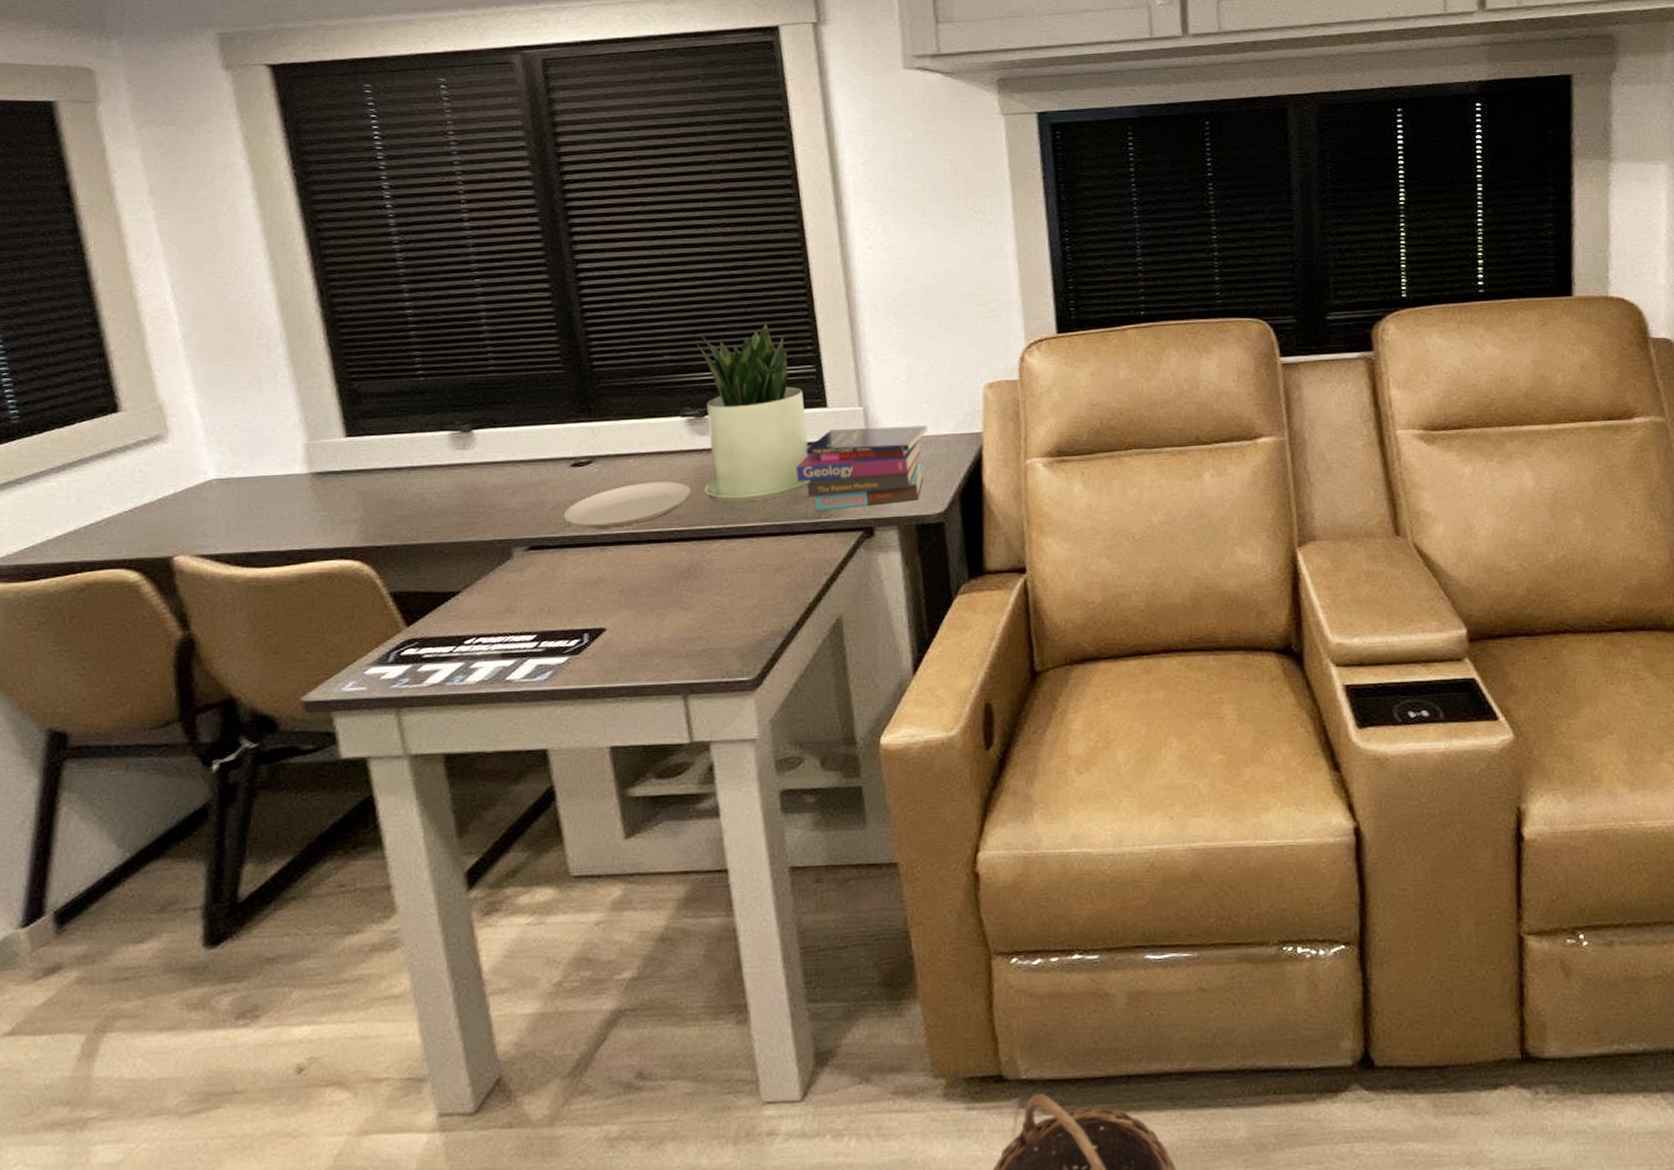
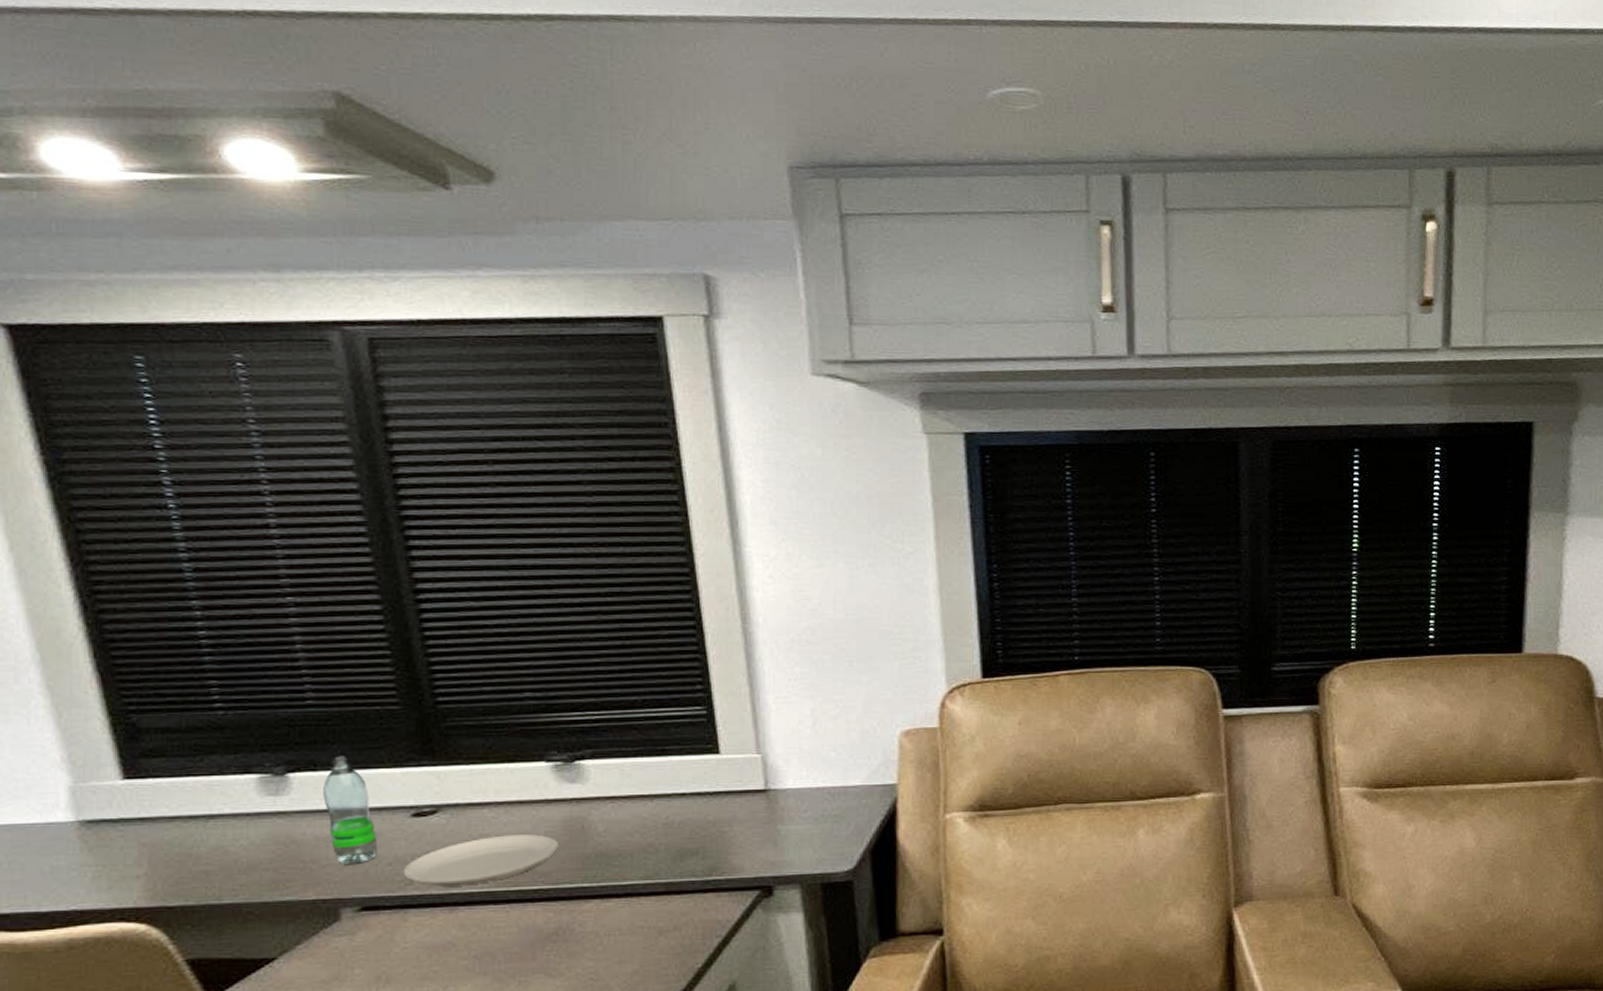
bottle: none [501,414,543,510] -> present [323,756,377,866]
planter: present [695,324,811,503] -> none [562,659,701,859]
books: present [796,425,927,512] -> none [683,775,835,869]

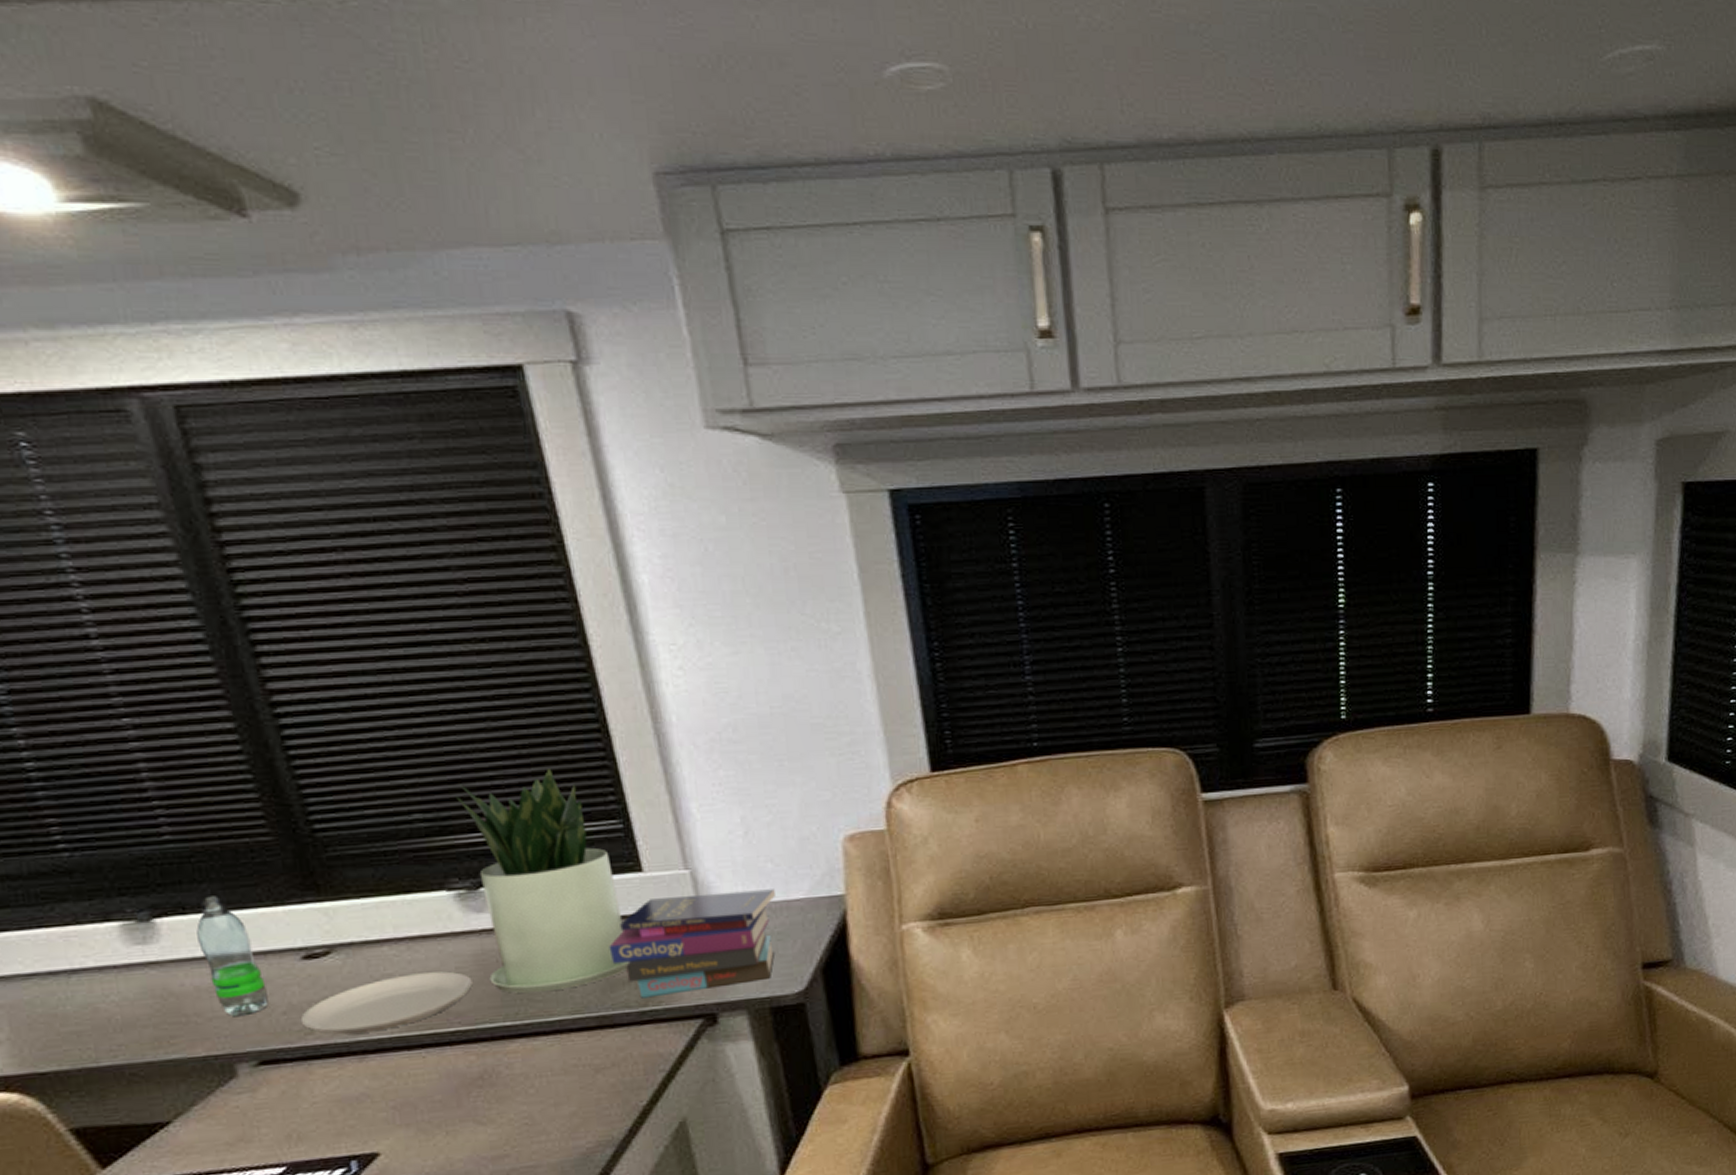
planter: none [562,659,701,859] -> present [454,769,631,994]
books: none [683,775,835,869] -> present [609,889,775,999]

